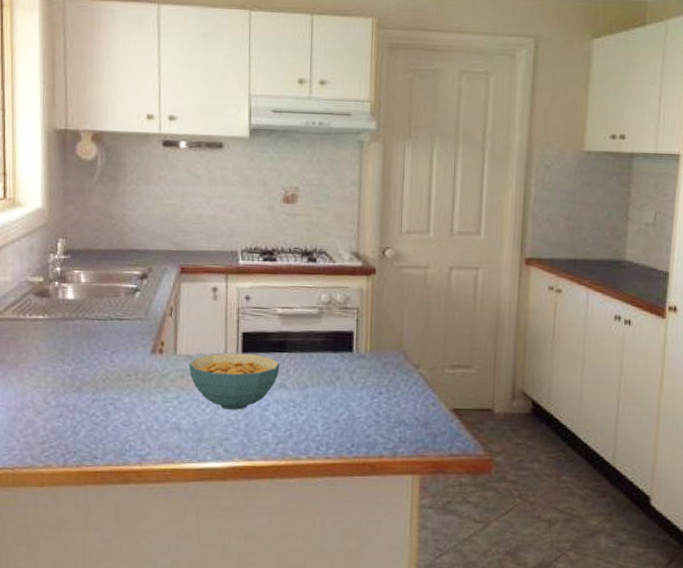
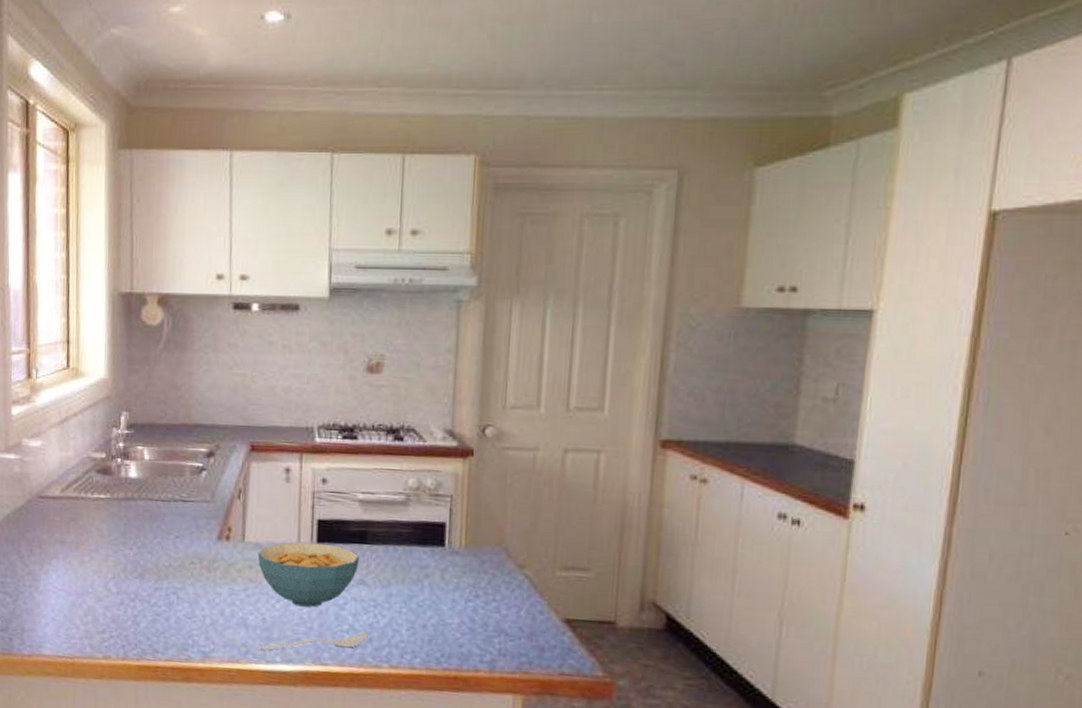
spoon: none [188,430,289,451] -> present [256,633,368,651]

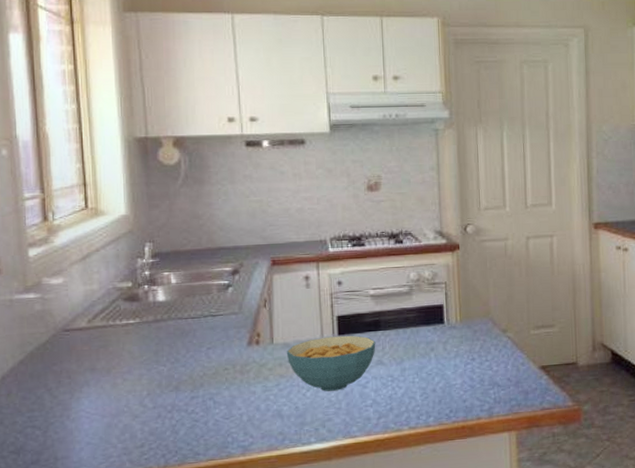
spoon: present [256,633,368,651] -> none [292,404,389,435]

